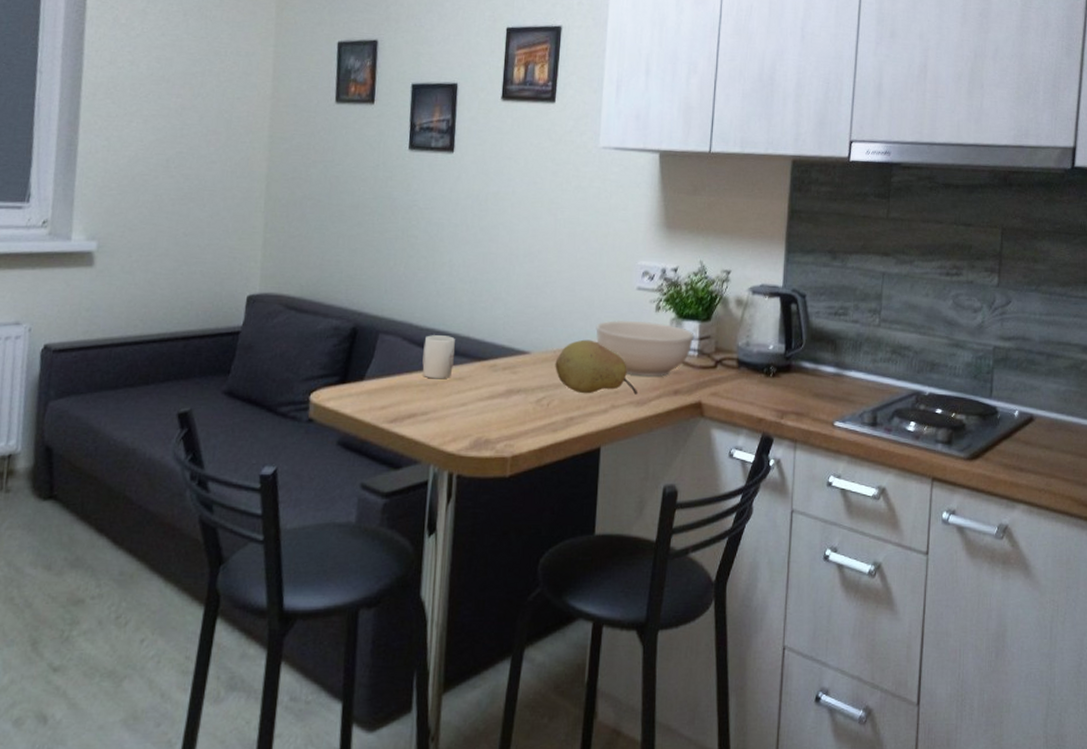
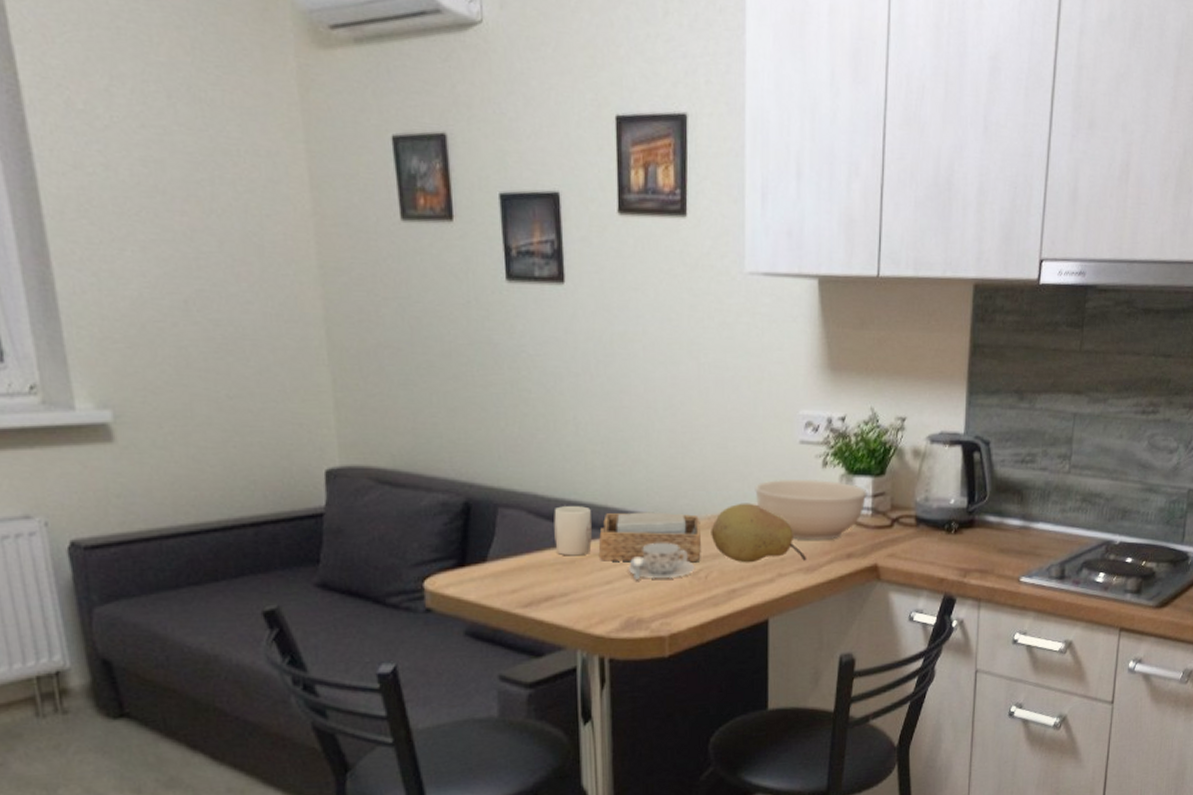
napkin holder: none [457,343,547,391] -> present [598,512,701,563]
teacup: none [481,371,539,404] -> present [627,543,695,580]

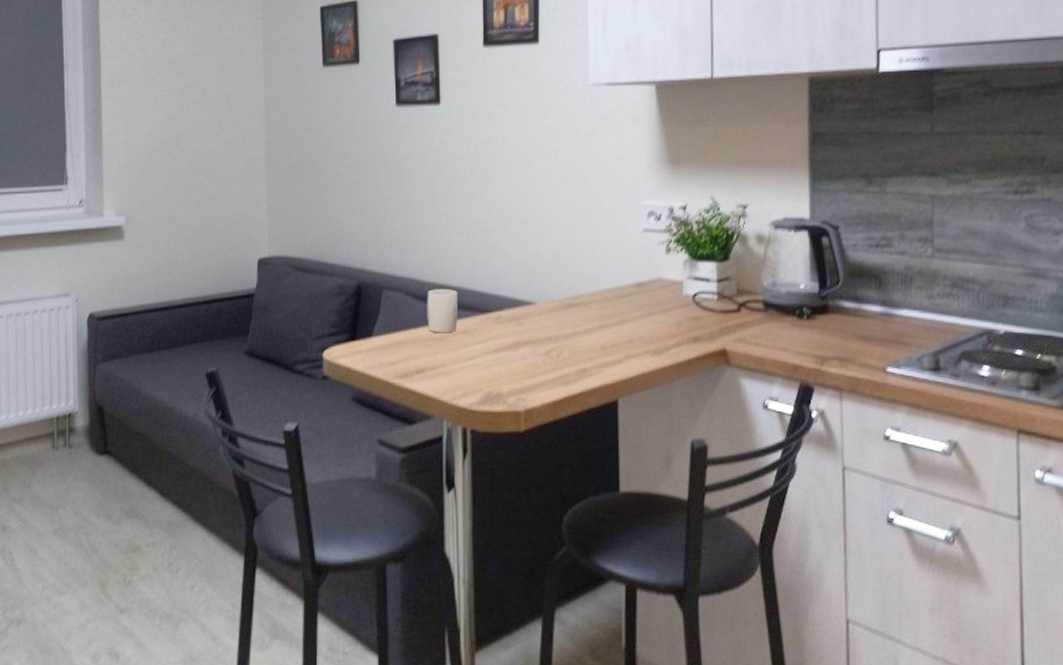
napkin holder: present [598,512,701,563] -> none [463,294,553,342]
teacup: present [627,543,695,580] -> none [488,323,548,357]
fruit: present [711,503,807,563] -> none [562,287,654,344]
bowl: present [755,479,867,540] -> none [602,264,712,323]

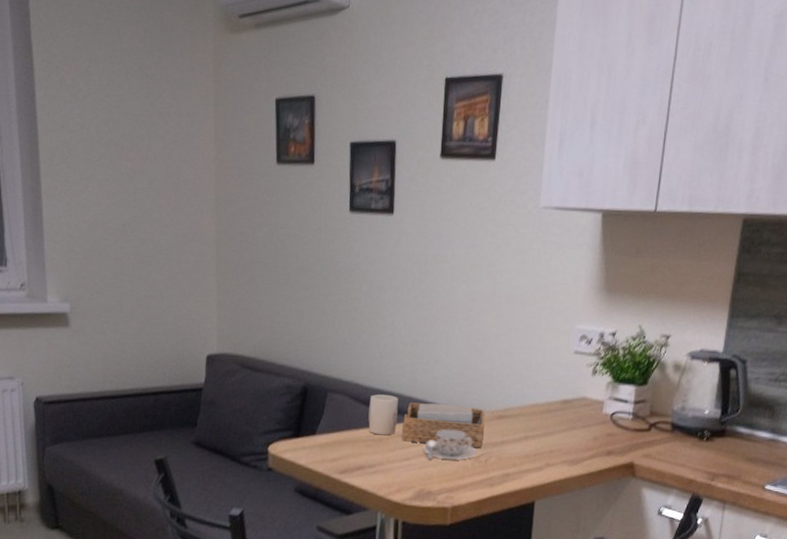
napkin holder: none [463,294,553,342] -> present [401,402,485,449]
teacup: none [488,323,548,357] -> present [423,430,478,460]

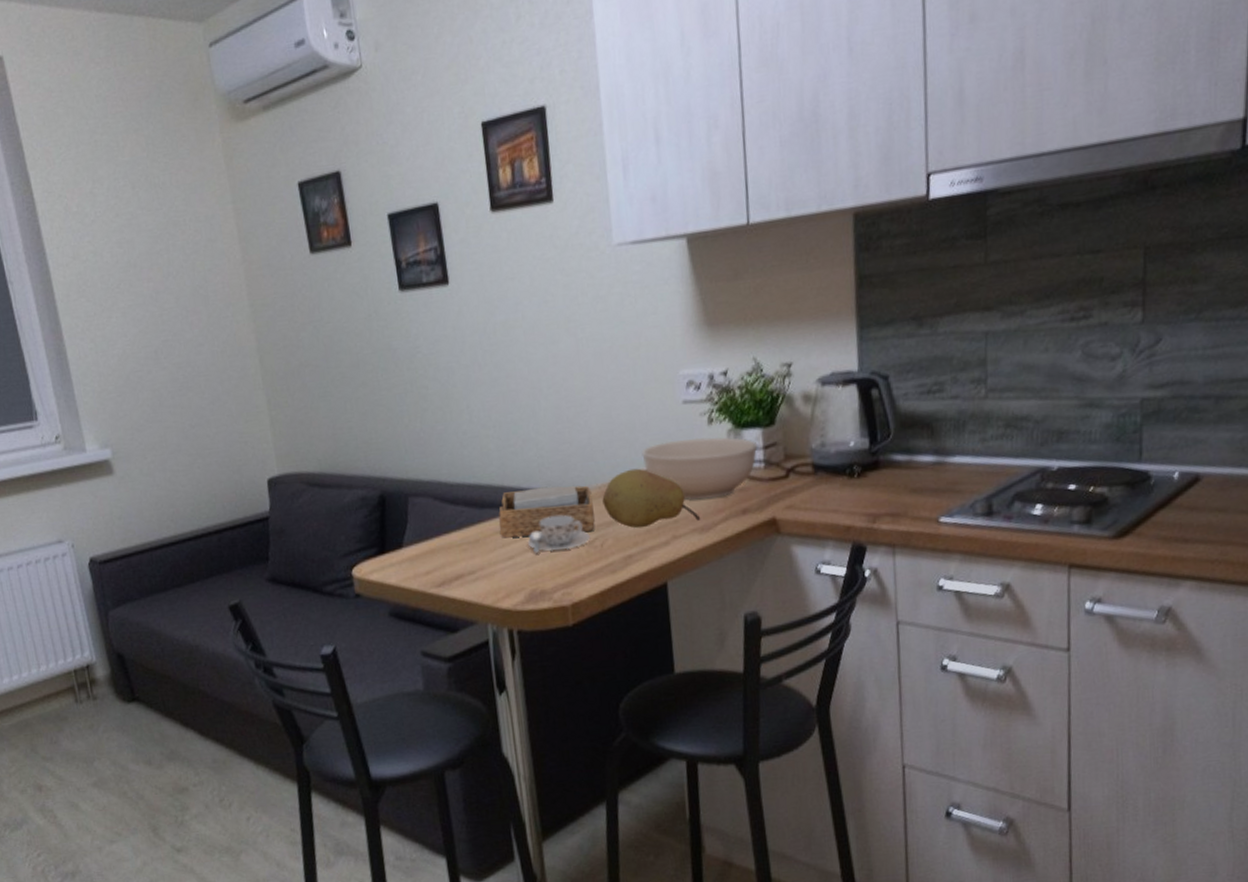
mug: present [368,394,399,436] -> none [456,488,493,536]
fruit: none [492,401,572,454] -> present [602,468,701,528]
bowl: none [532,383,630,438] -> present [641,437,758,501]

